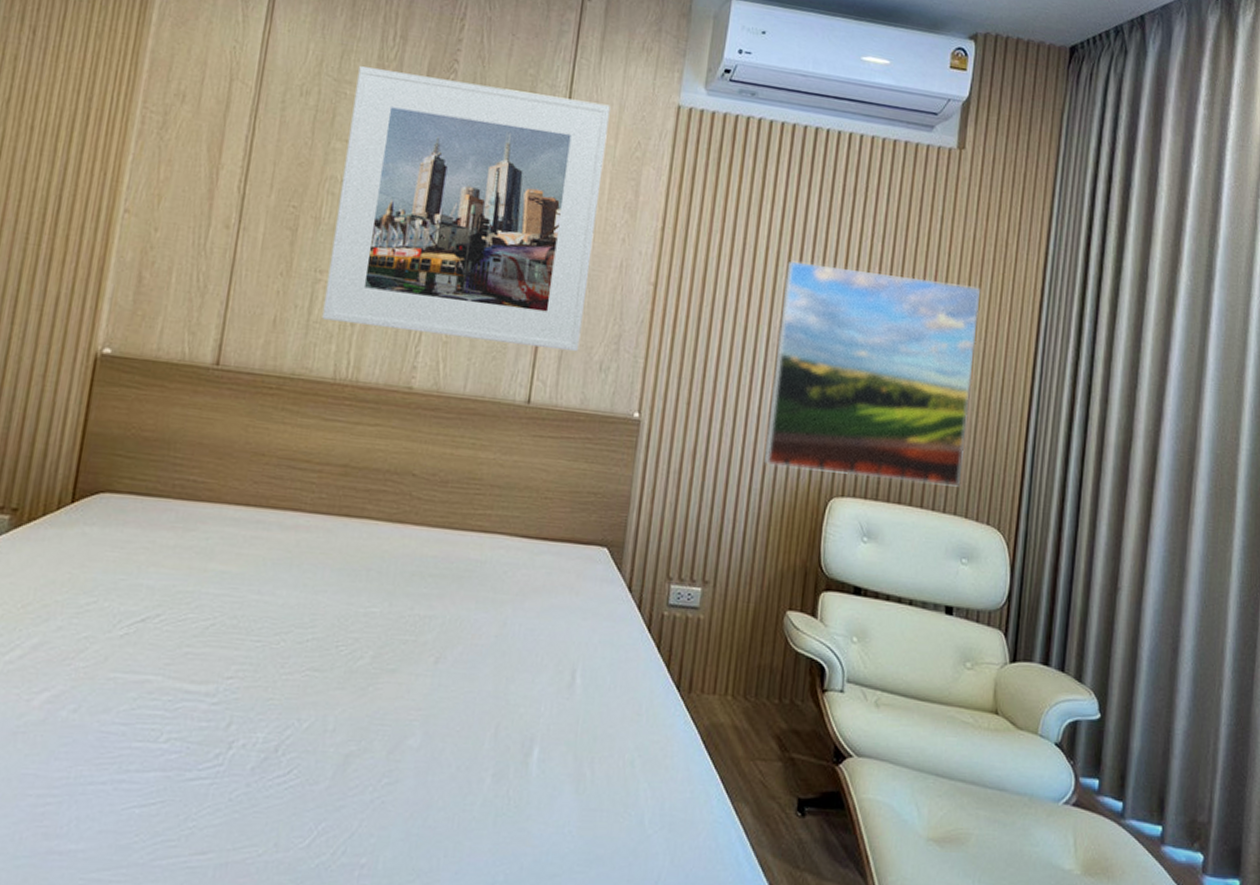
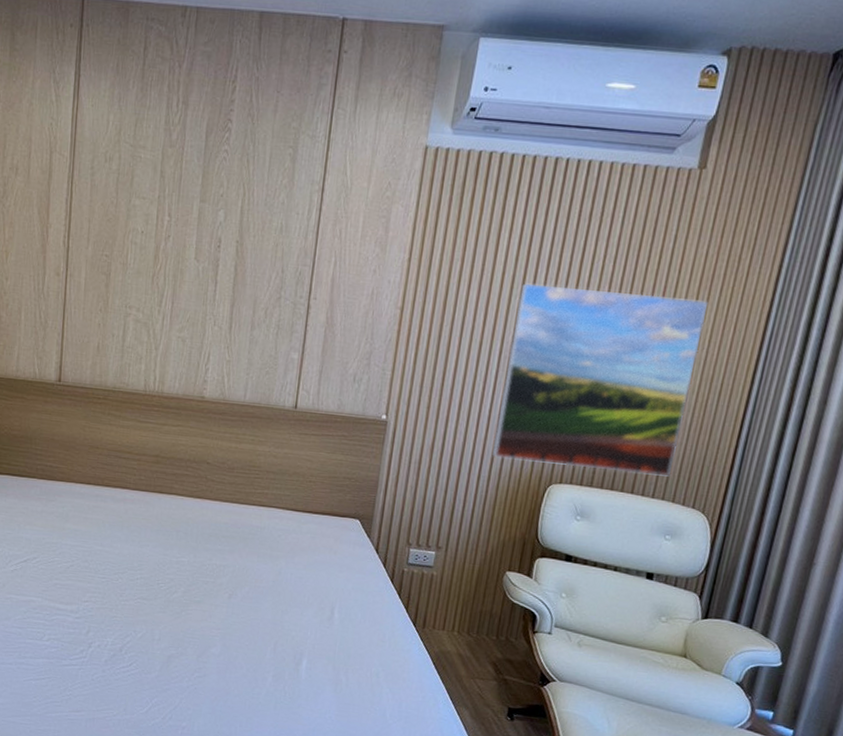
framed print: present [322,66,610,352] -> none [133,132,364,367]

